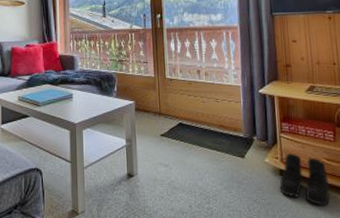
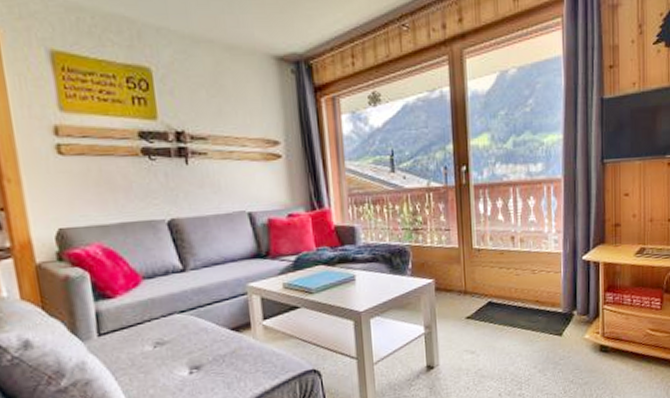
boots: present [279,153,330,205] -> none [599,326,651,379]

